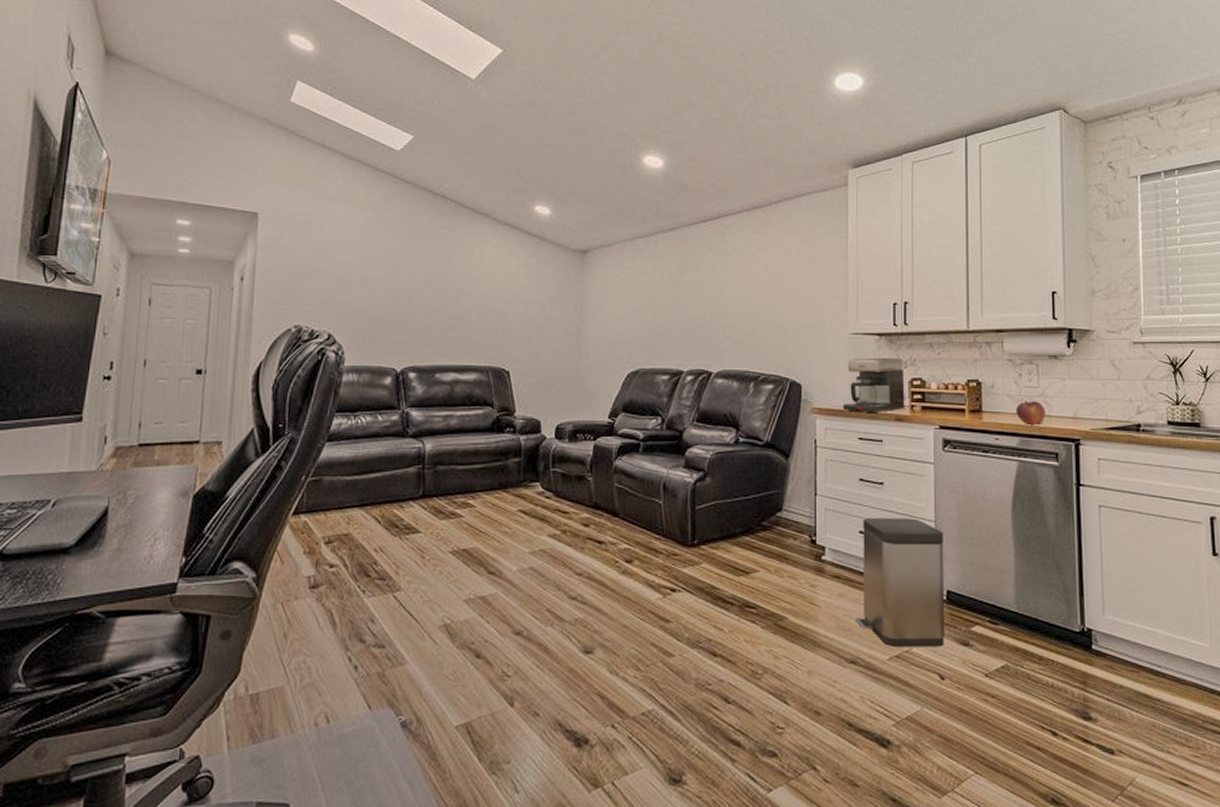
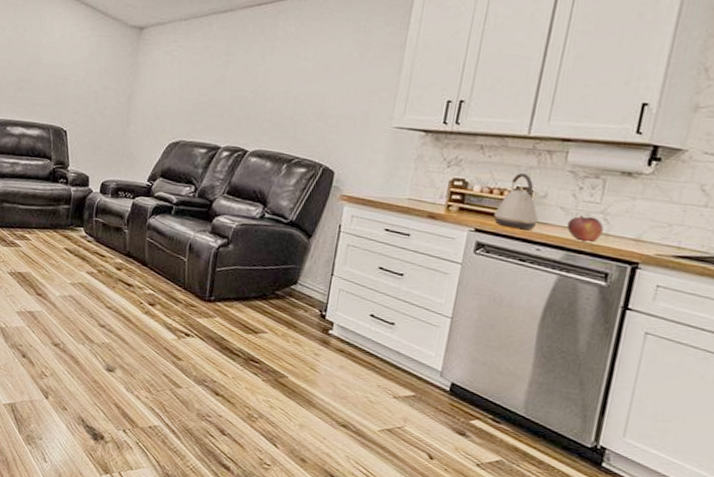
coffee maker: present [842,357,905,413] -> none [373,152,448,208]
pedal bin: present [855,518,945,648] -> none [352,304,459,431]
kettle: none [953,367,991,421] -> present [494,173,538,231]

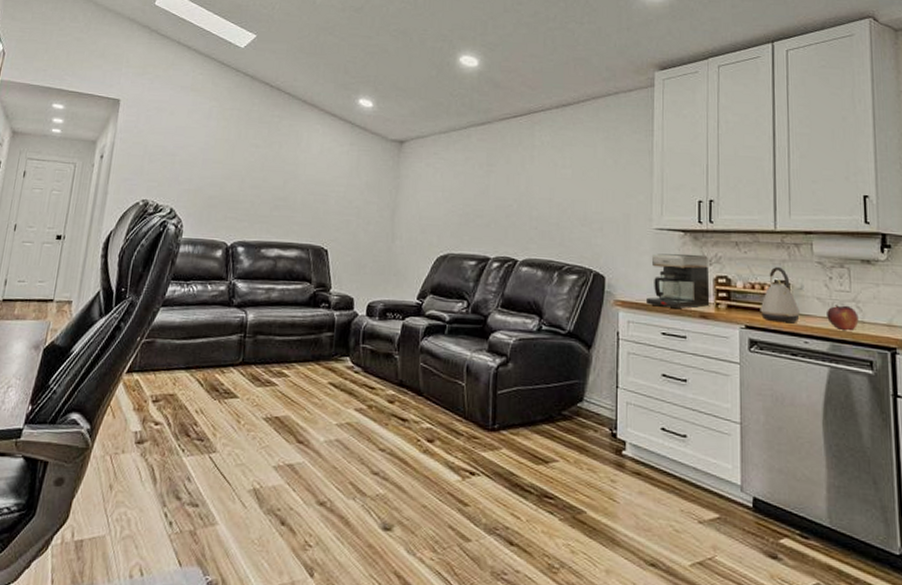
coffee maker: none [373,152,448,208] -> present [645,253,710,309]

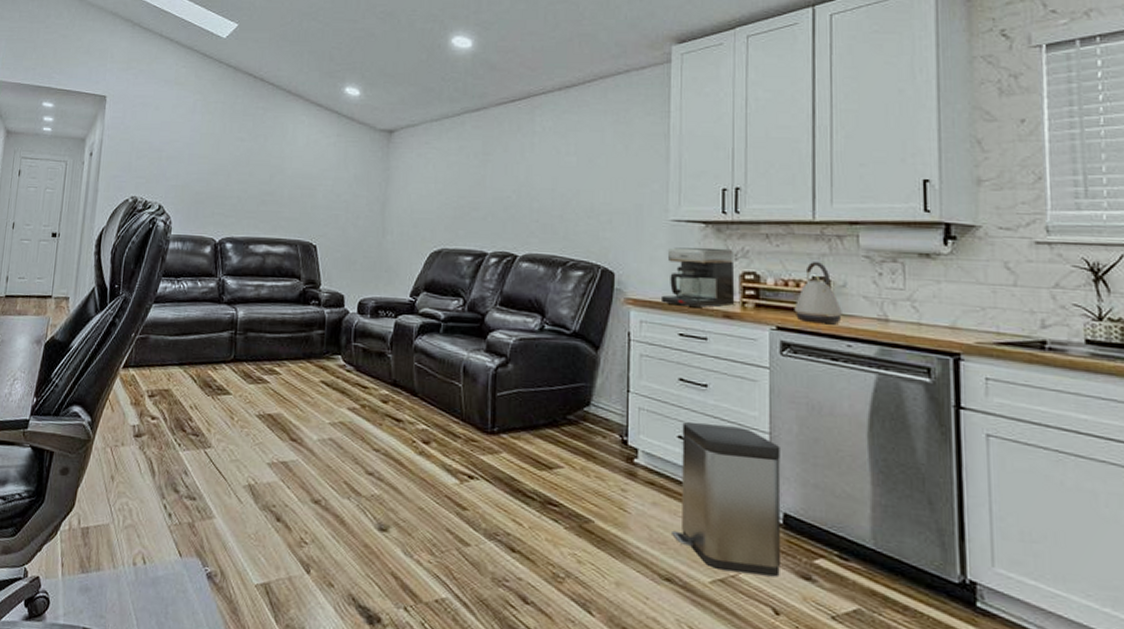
pedal bin: none [656,415,752,558] -> present [672,422,781,577]
fruit: present [827,305,859,332] -> none [875,304,914,334]

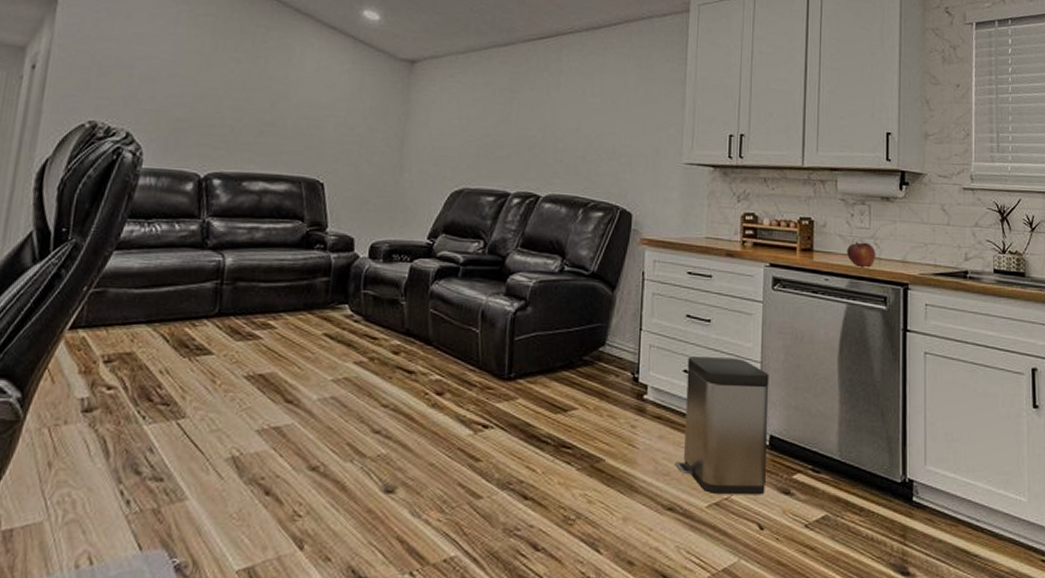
coffee maker: present [660,247,735,308] -> none [672,189,737,247]
kettle: present [794,262,842,325] -> none [784,204,822,261]
fruit: none [875,304,914,334] -> present [847,242,876,268]

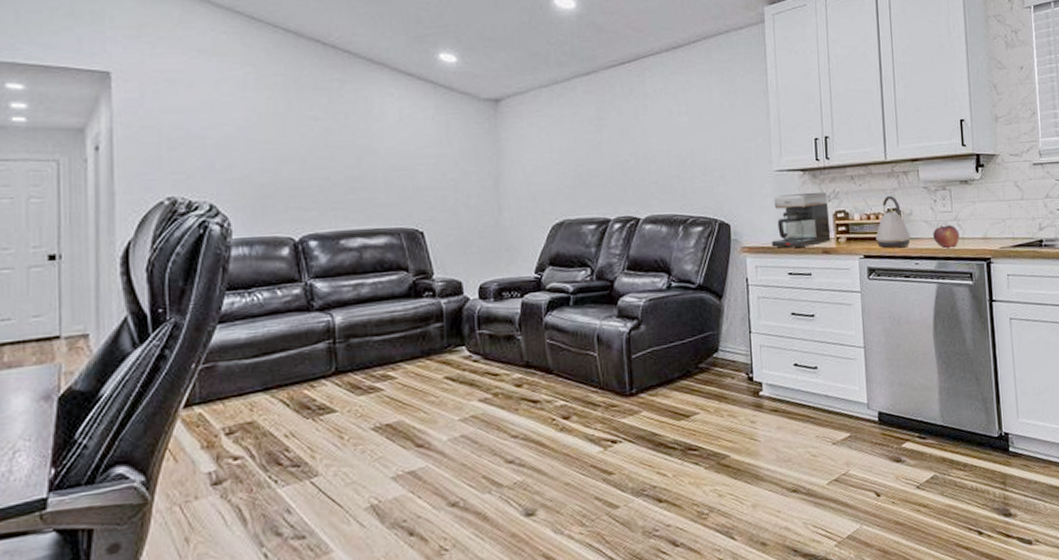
coffee maker: none [672,189,737,247] -> present [771,191,831,248]
pedal bin: present [675,357,769,495] -> none [795,346,879,471]
kettle: none [784,204,822,261] -> present [875,196,911,249]

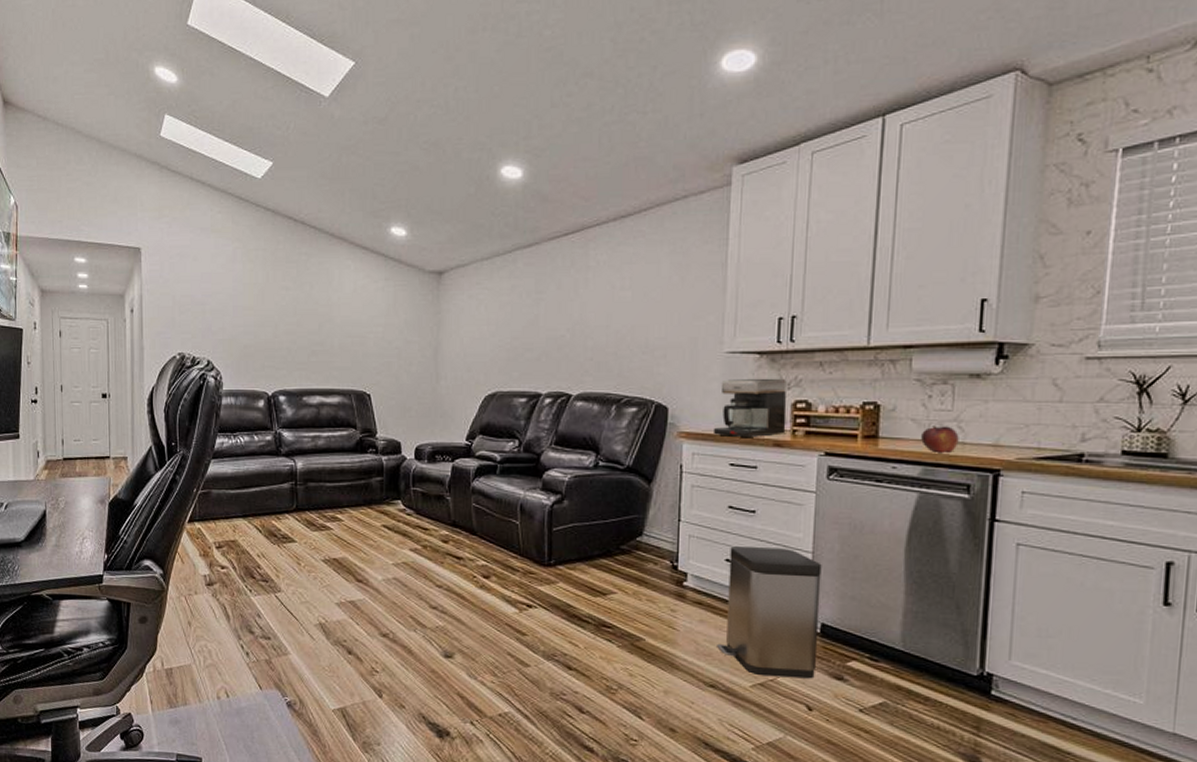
pedal bin: none [795,346,879,471] -> present [717,546,822,679]
kettle: present [875,196,911,249] -> none [843,388,890,448]

